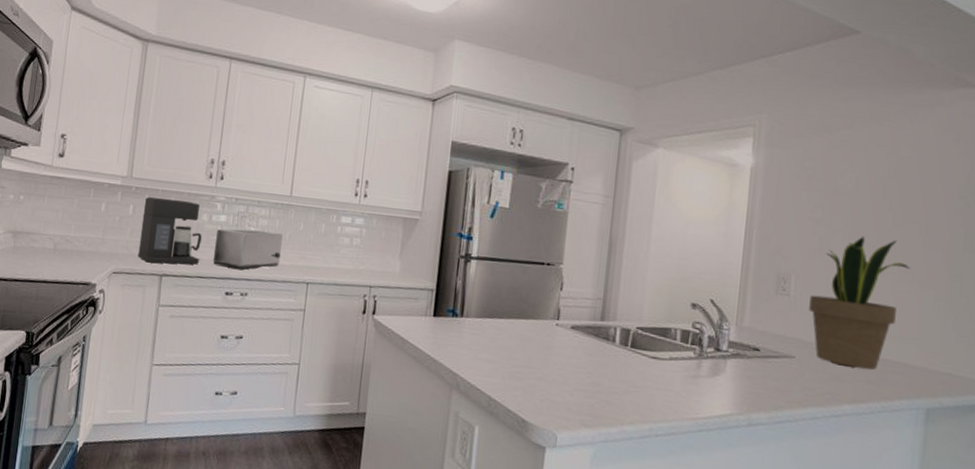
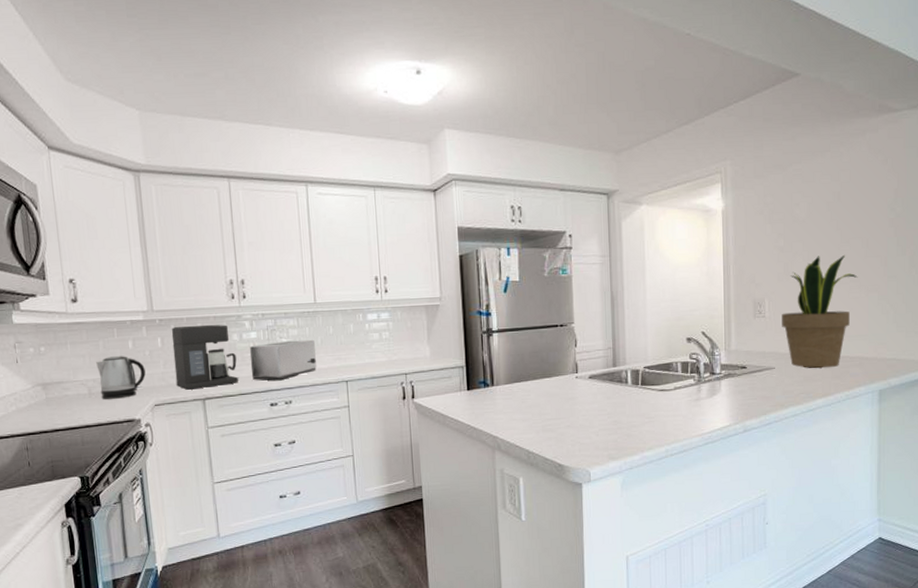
kettle: none [64,215,112,261] -> present [96,355,146,400]

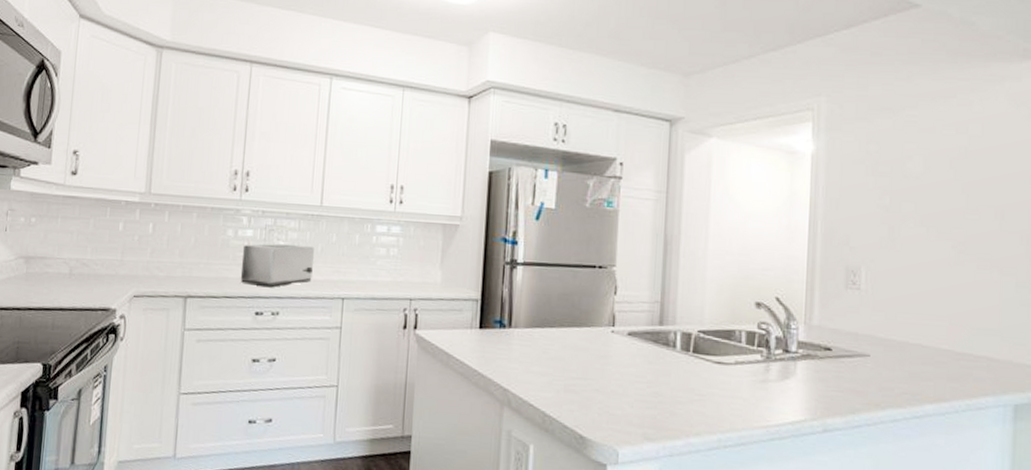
kettle: present [96,355,146,400] -> none [81,236,131,284]
coffee maker: present [171,324,238,390] -> none [159,213,228,285]
potted plant: present [782,254,858,368] -> none [882,222,988,366]

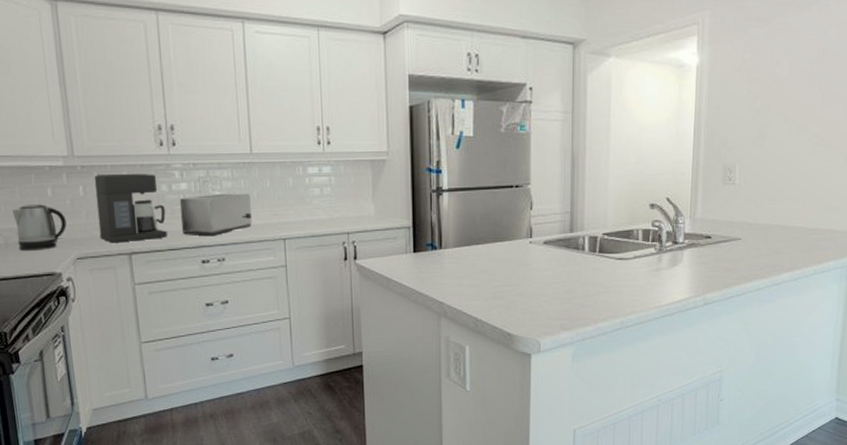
kettle: none [81,236,131,284] -> present [12,203,67,252]
coffee maker: none [159,213,228,285] -> present [93,173,167,243]

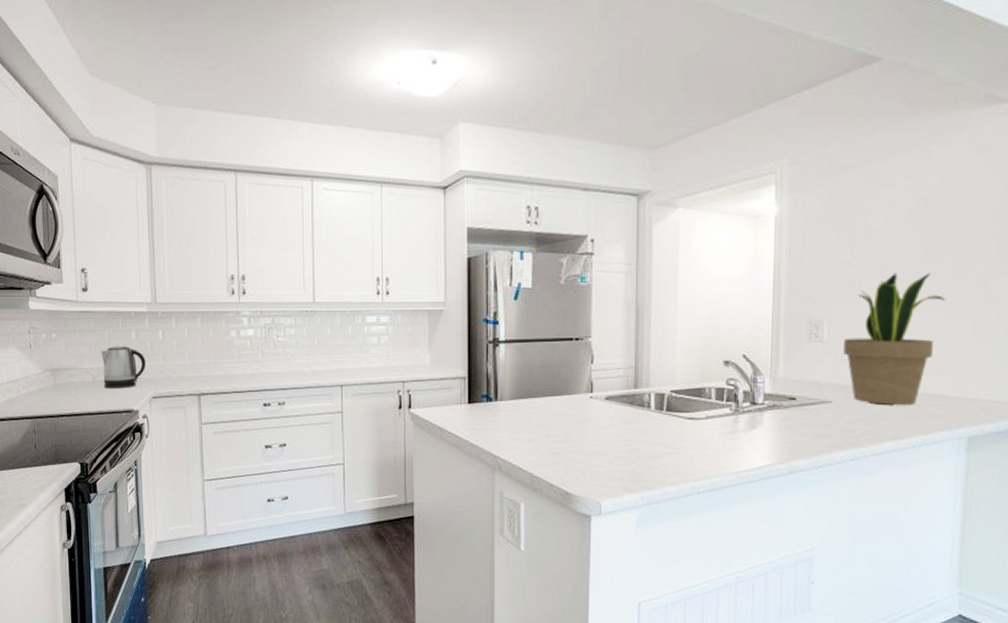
coffee maker: present [93,173,167,243] -> none [172,319,233,384]
toaster: present [179,193,253,237] -> none [246,340,313,381]
potted plant: none [752,119,837,241] -> present [843,272,946,406]

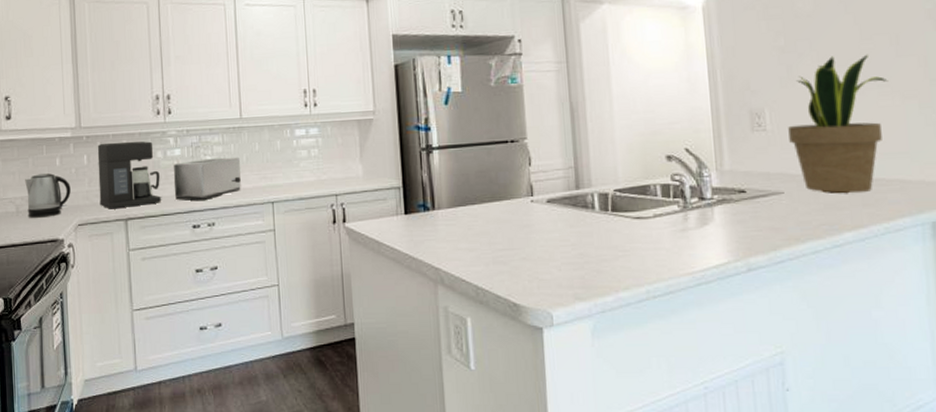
coffee maker: none [172,319,233,384] -> present [97,141,161,209]
toaster: none [246,340,313,381] -> present [173,157,242,201]

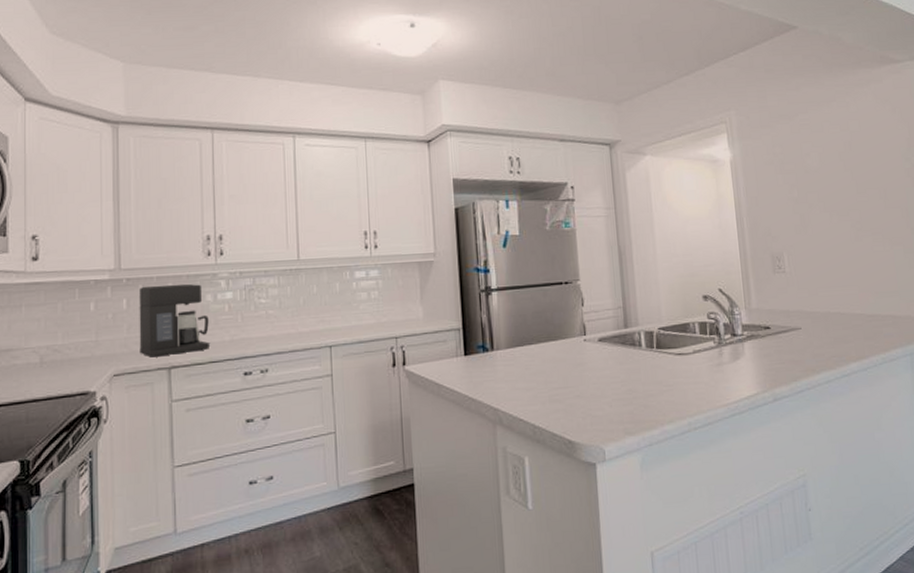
kettle: present [25,172,71,219] -> none [52,318,106,370]
toaster: present [173,157,242,201] -> none [223,299,298,347]
potted plant: present [788,54,888,194] -> none [803,205,880,328]

